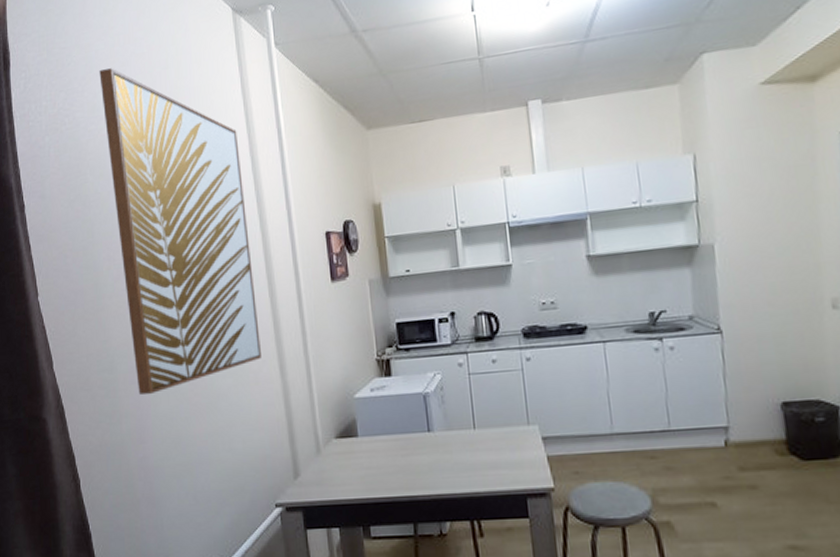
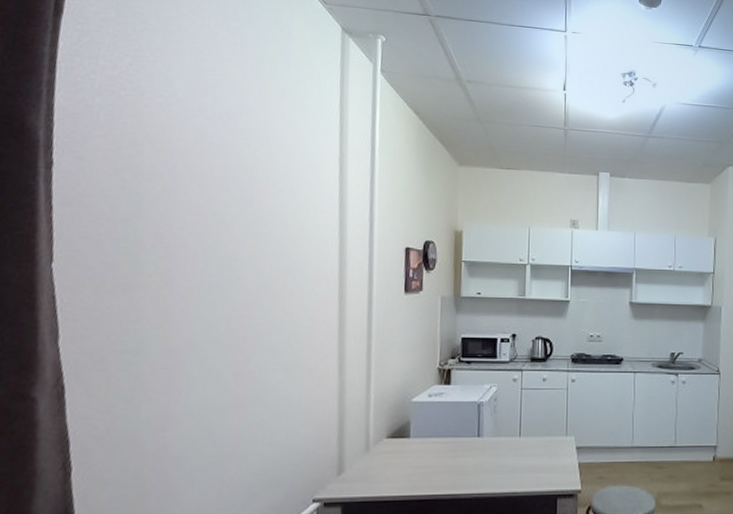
wall art: present [99,68,261,395] -> none [168,46,329,382]

